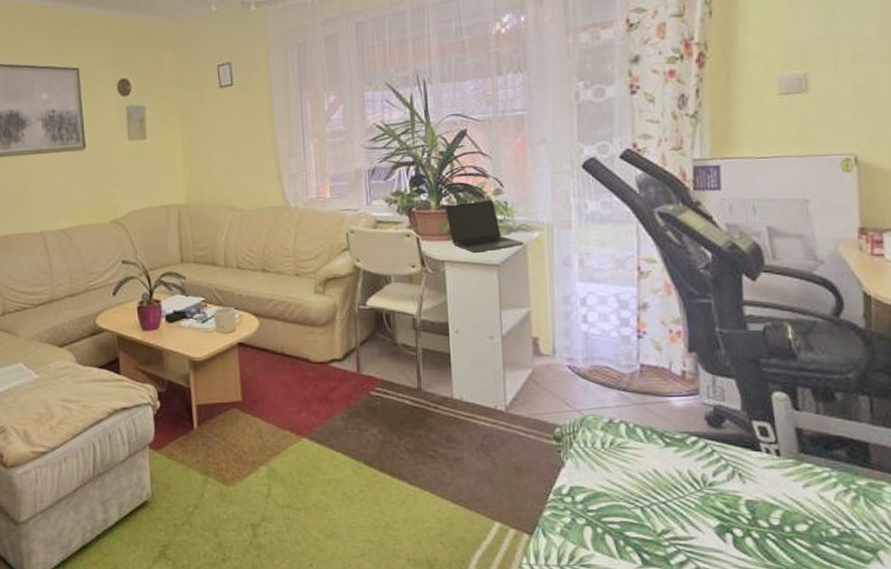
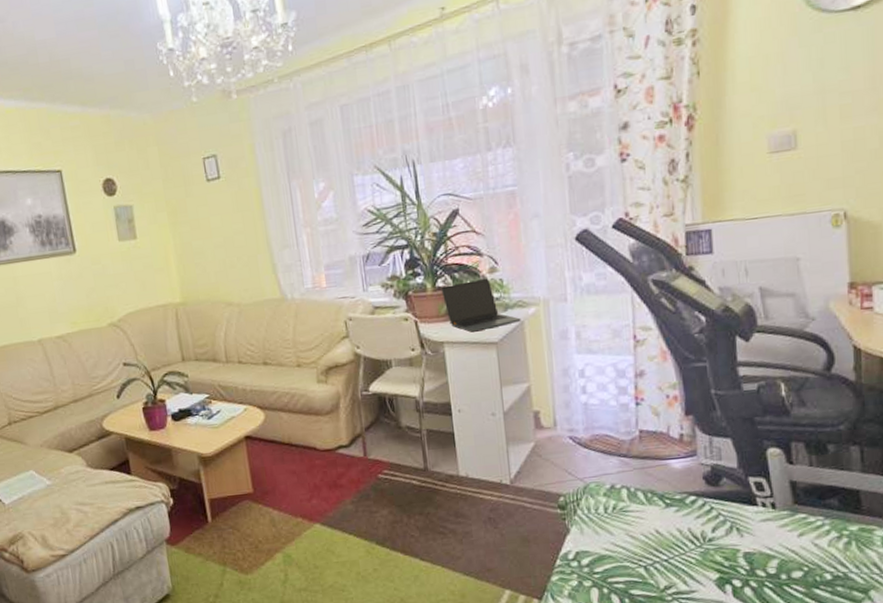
mug: present [212,306,243,334] -> none [217,401,248,429]

